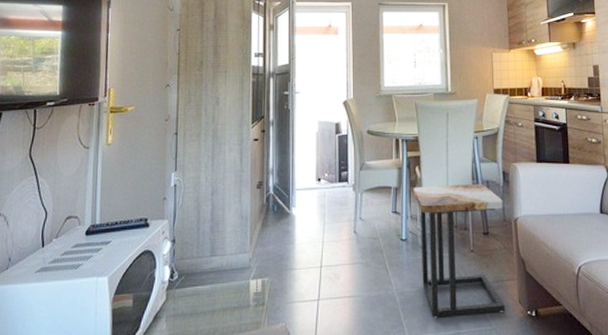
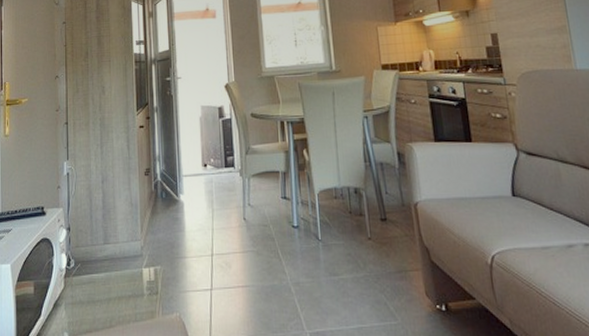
side table: present [413,184,505,319] -> none [302,166,411,312]

